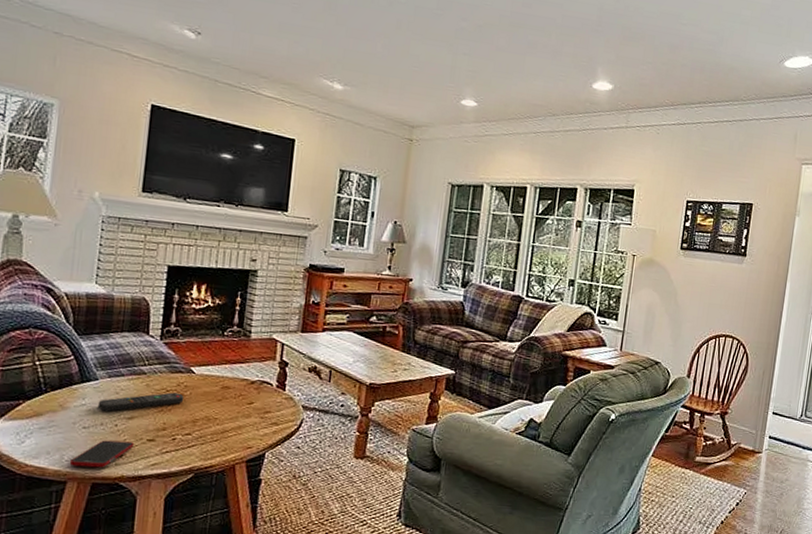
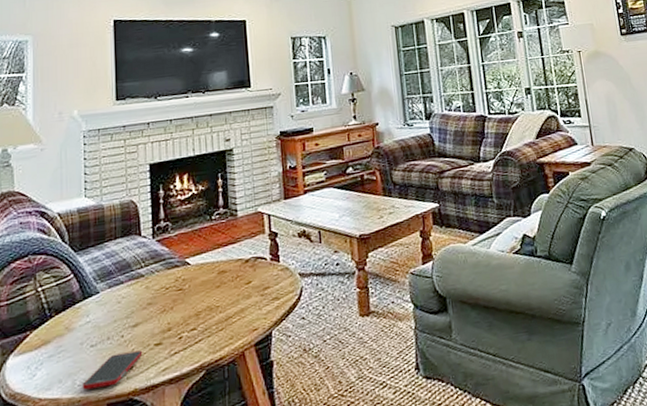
remote control: present [97,392,184,412] -> none [102,288,184,324]

